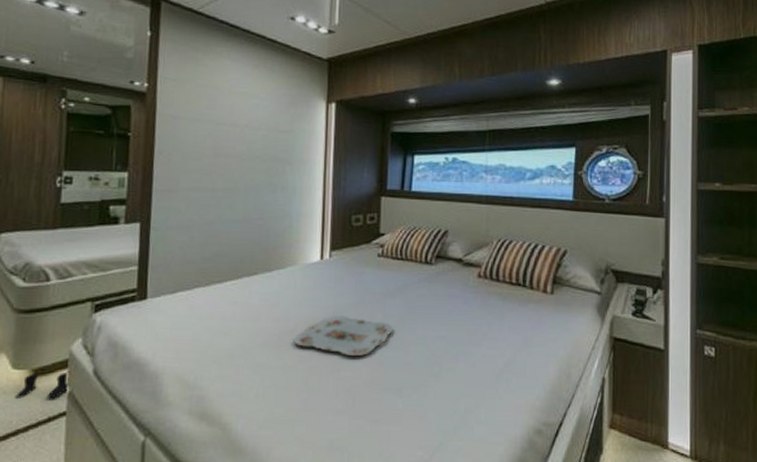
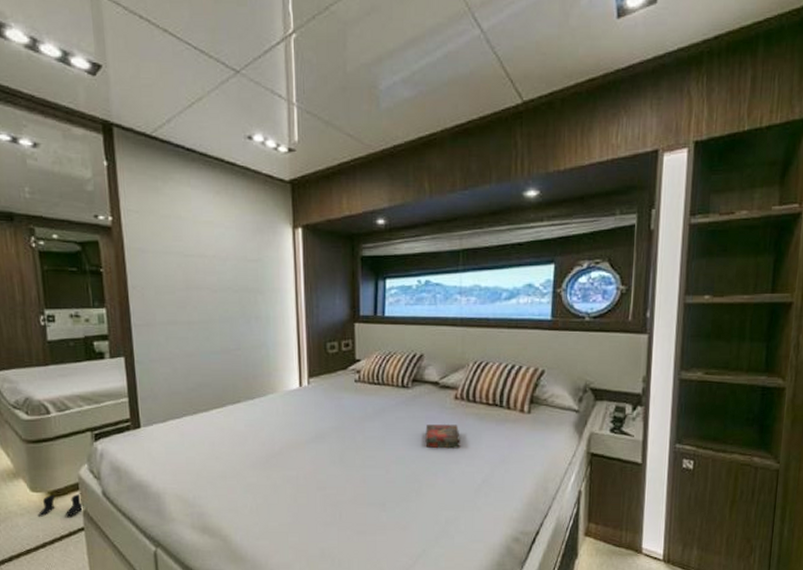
serving tray: present [294,315,394,356] -> none [281,439,374,475]
book: none [447,303,483,330] -> present [425,424,460,449]

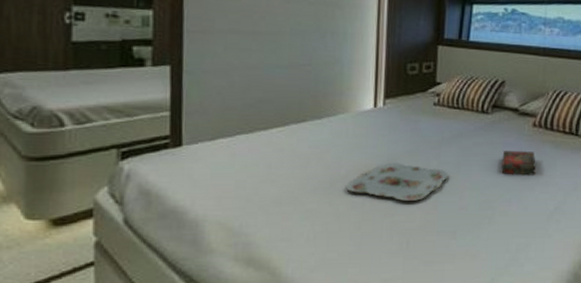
boots: present [37,493,84,517] -> none [31,221,97,250]
serving tray: none [281,439,374,475] -> present [346,163,449,201]

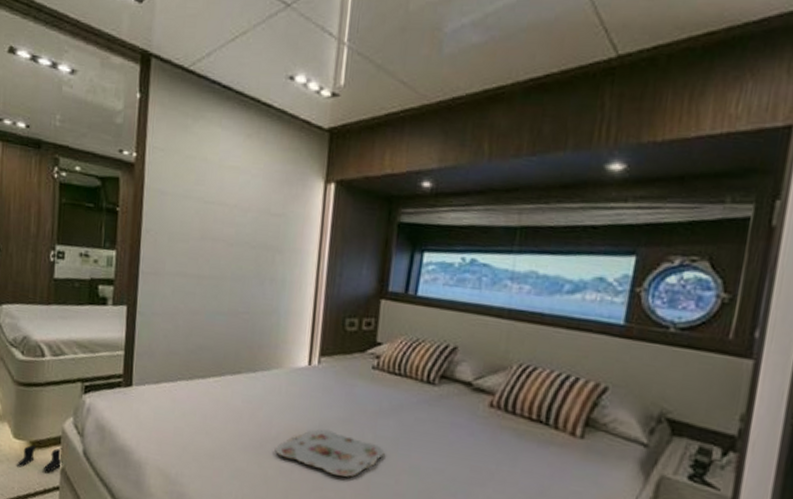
boots: none [31,221,97,250] -> present [16,444,63,472]
book: present [501,151,536,176] -> none [446,432,491,469]

